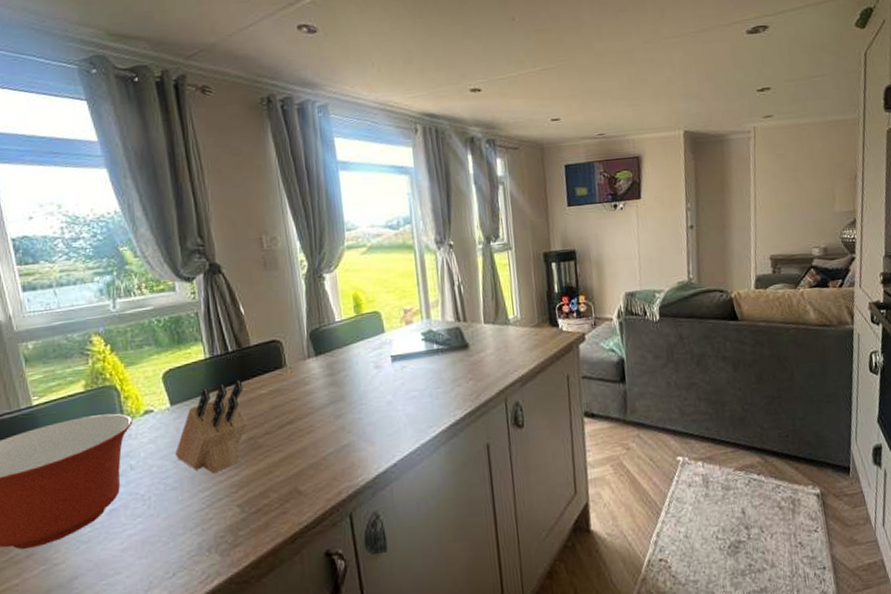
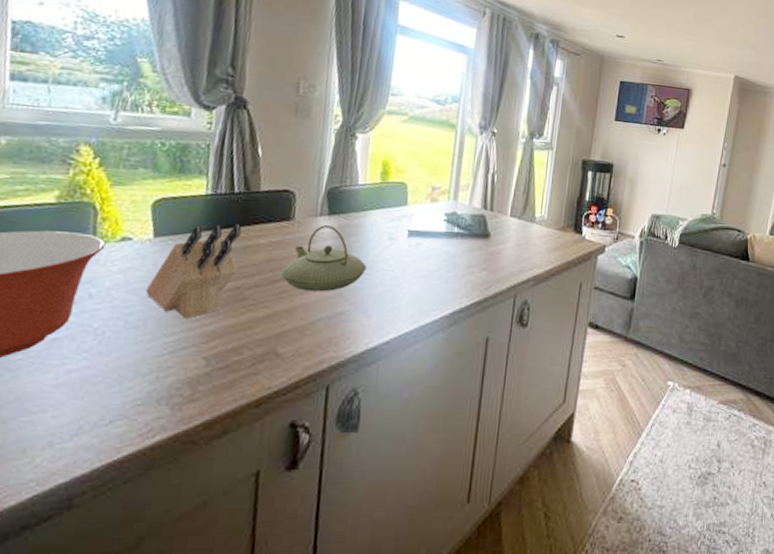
teapot: none [286,365,361,431] -> present [281,225,367,292]

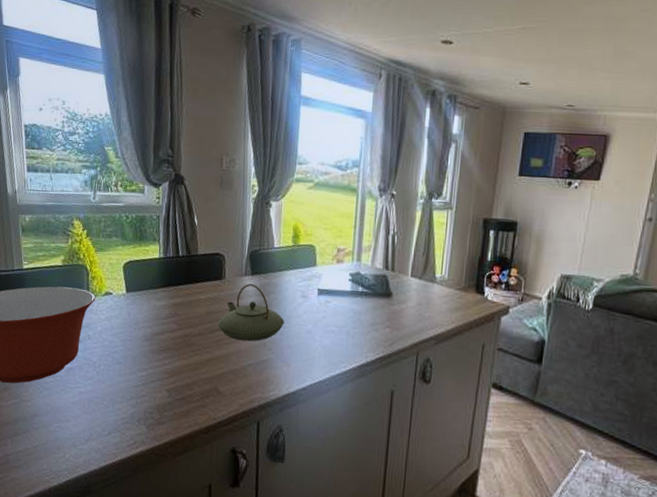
knife block: present [146,224,242,319] -> none [124,282,187,359]

